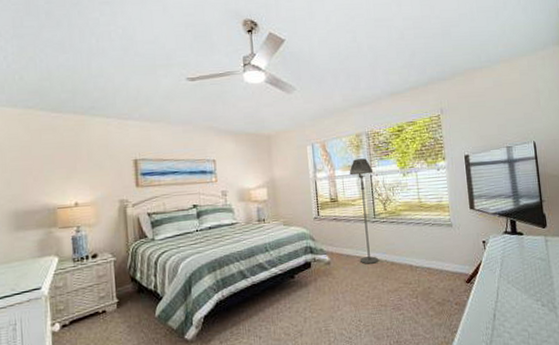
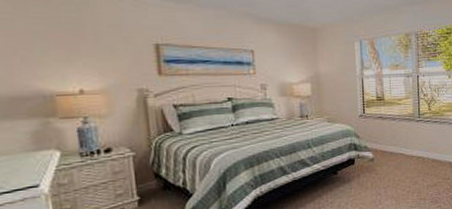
floor lamp: present [349,158,379,264] -> none [397,58,421,161]

